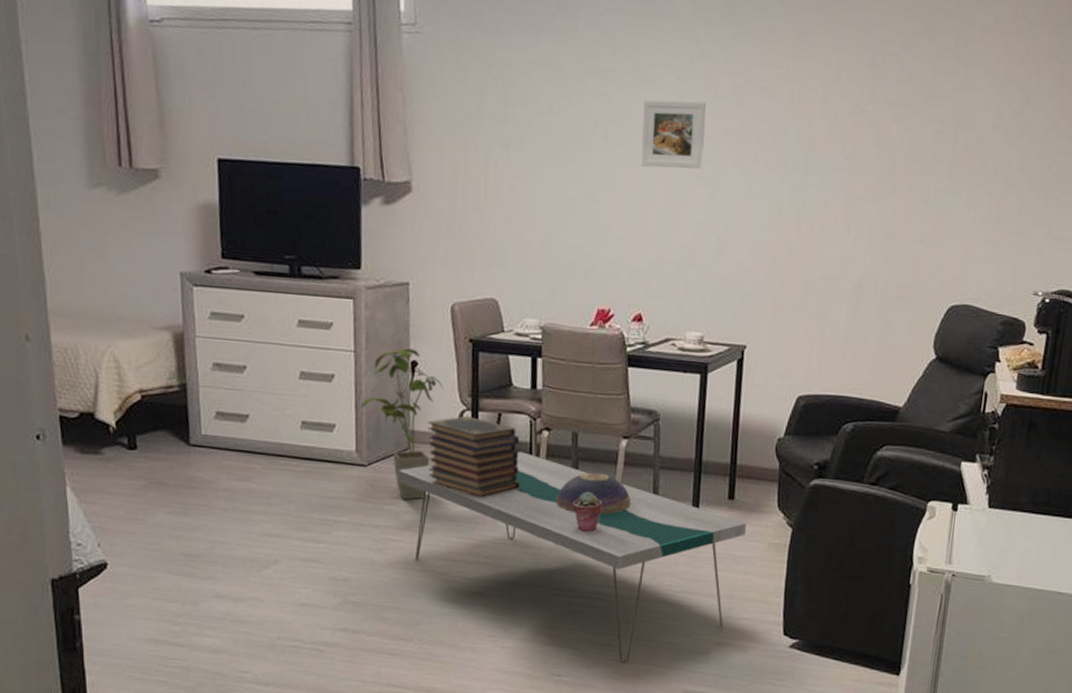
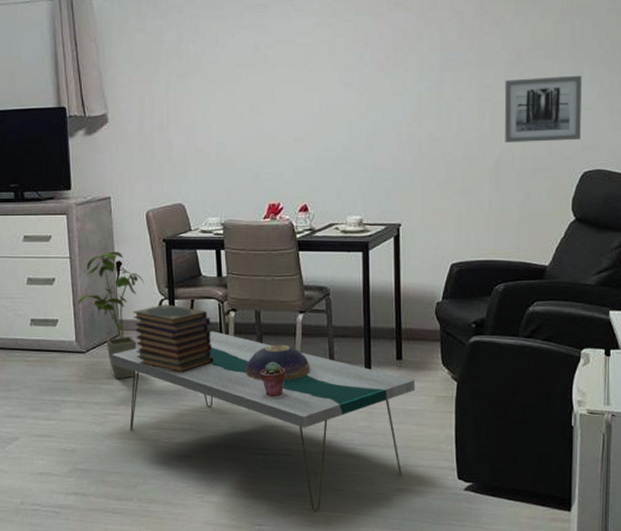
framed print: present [640,100,707,169] -> none [294,21,350,80]
wall art: none [869,192,959,270] -> present [504,75,582,142]

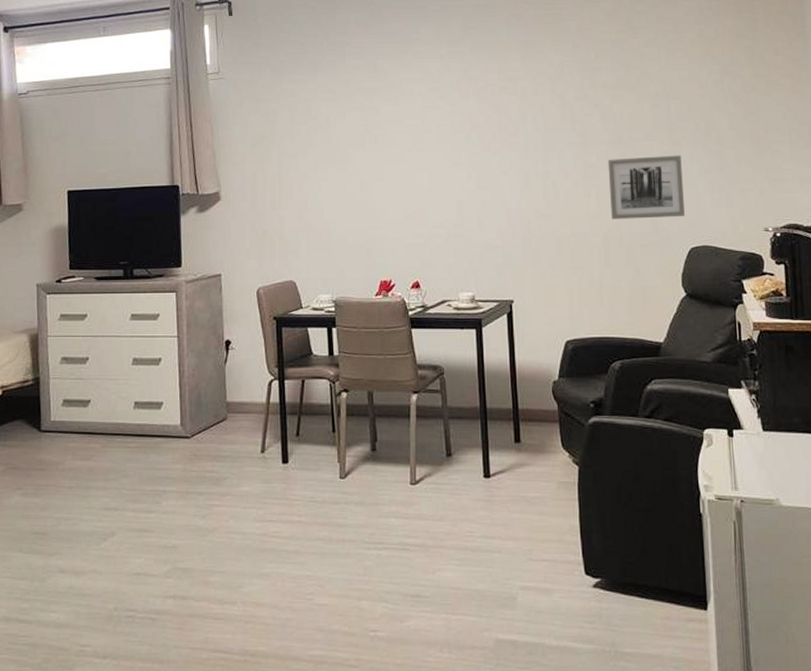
house plant: present [77,252,145,379] -> none [183,330,254,467]
coffee table: present [111,331,416,511] -> none [217,413,536,614]
book stack: present [133,304,215,374] -> none [241,385,326,460]
decorative bowl: present [246,344,311,380] -> none [359,427,427,466]
potted succulent: present [259,361,286,397] -> none [373,445,400,485]

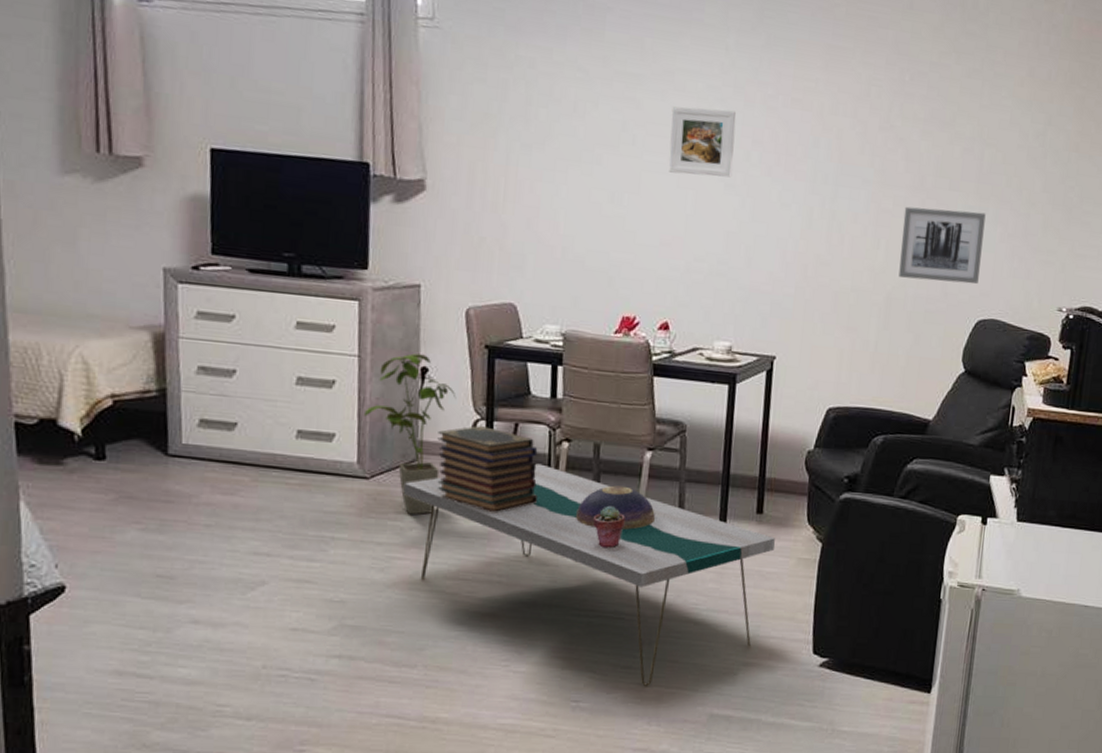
house plant: none [183,330,254,467] -> present [363,353,457,515]
coffee table: none [217,413,536,614] -> present [403,463,775,686]
book stack: none [241,385,326,460] -> present [437,426,538,514]
decorative bowl: none [359,427,427,466] -> present [576,485,656,530]
potted succulent: none [373,445,400,485] -> present [592,505,625,549]
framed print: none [403,104,458,160] -> present [668,106,736,178]

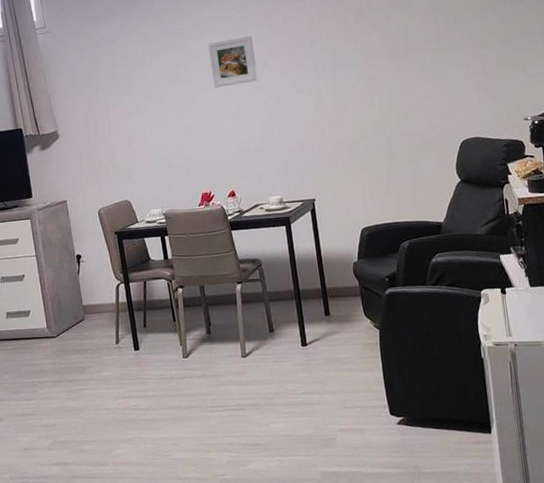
house plant: present [363,353,457,515] -> none [45,246,102,358]
coffee table: present [403,463,775,686] -> none [78,307,345,457]
book stack: present [437,426,538,514] -> none [94,287,169,347]
decorative bowl: present [576,485,656,530] -> none [197,312,253,346]
potted succulent: present [592,505,625,549] -> none [208,328,232,360]
wall art: present [898,206,986,284] -> none [387,61,456,122]

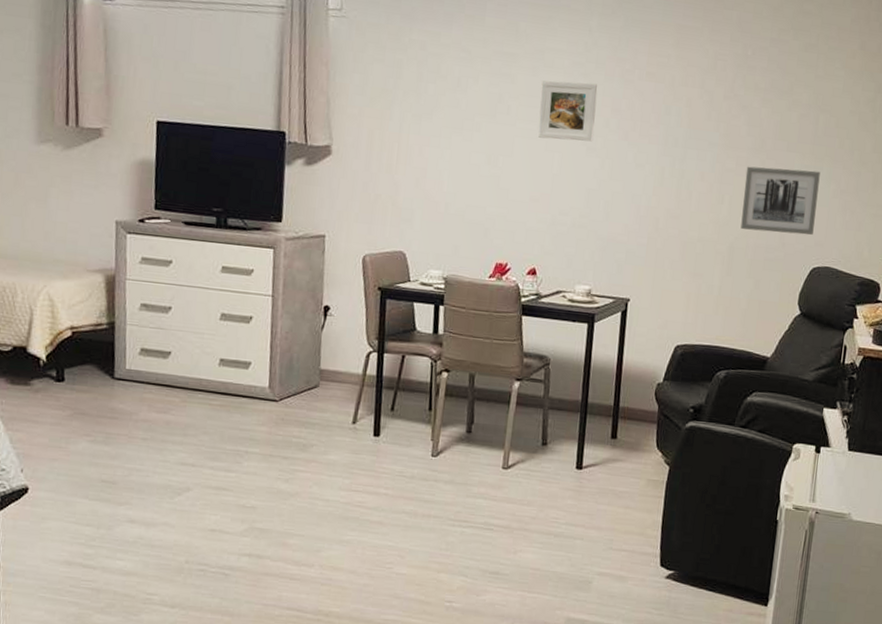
wall art: none [387,61,456,122] -> present [741,166,820,235]

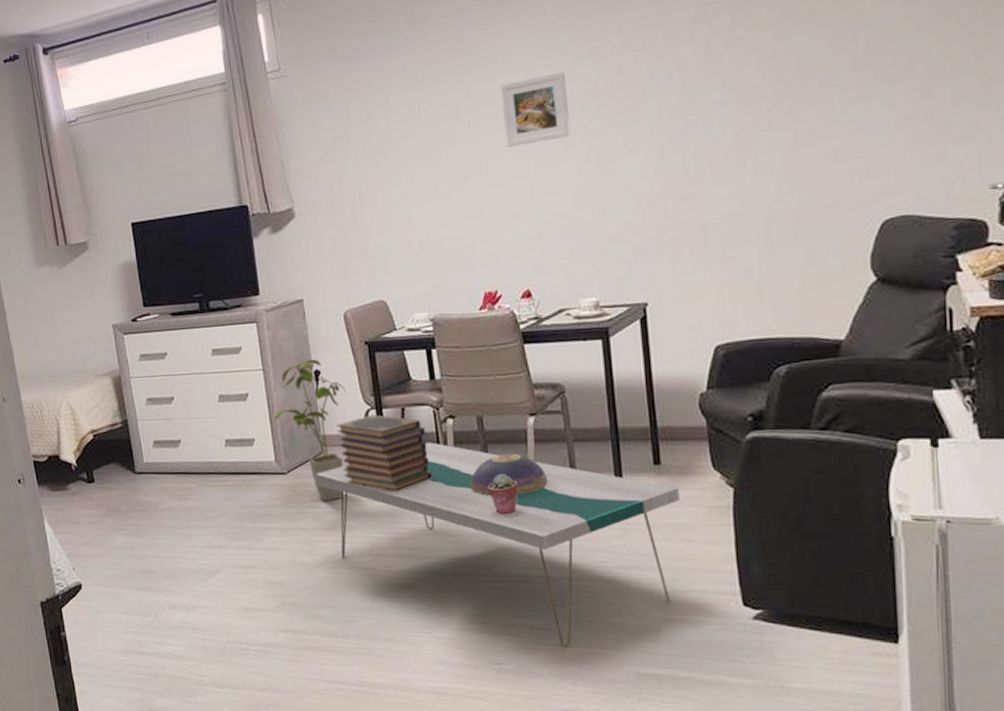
house plant: none [275,294,353,434] -> present [274,359,348,502]
coffee table: none [306,390,628,590] -> present [315,442,681,647]
book stack: none [334,357,421,434] -> present [336,415,433,493]
decorative bowl: none [453,411,522,451] -> present [470,453,549,496]
potted succulent: none [467,428,496,467] -> present [486,473,519,515]
wall art: present [741,166,820,235] -> none [769,101,876,194]

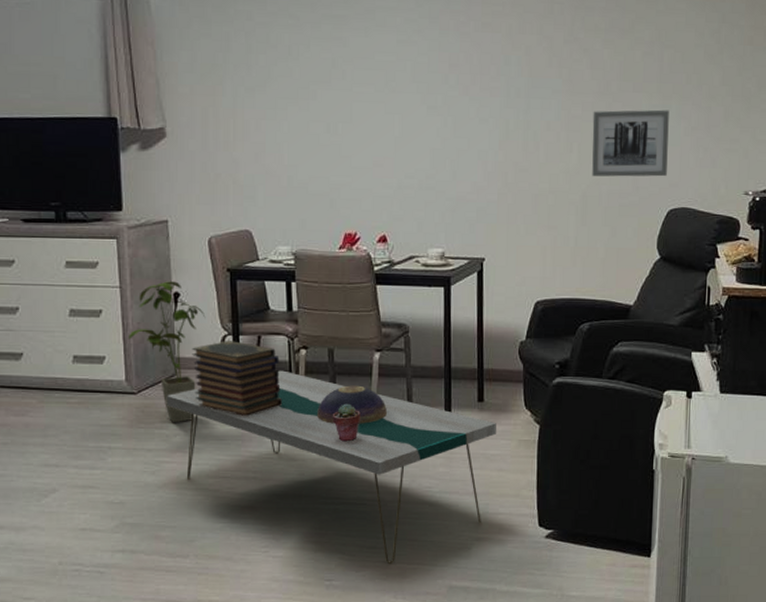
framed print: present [500,72,571,147] -> none [375,39,434,101]
wall art: none [769,101,876,194] -> present [592,109,669,177]

